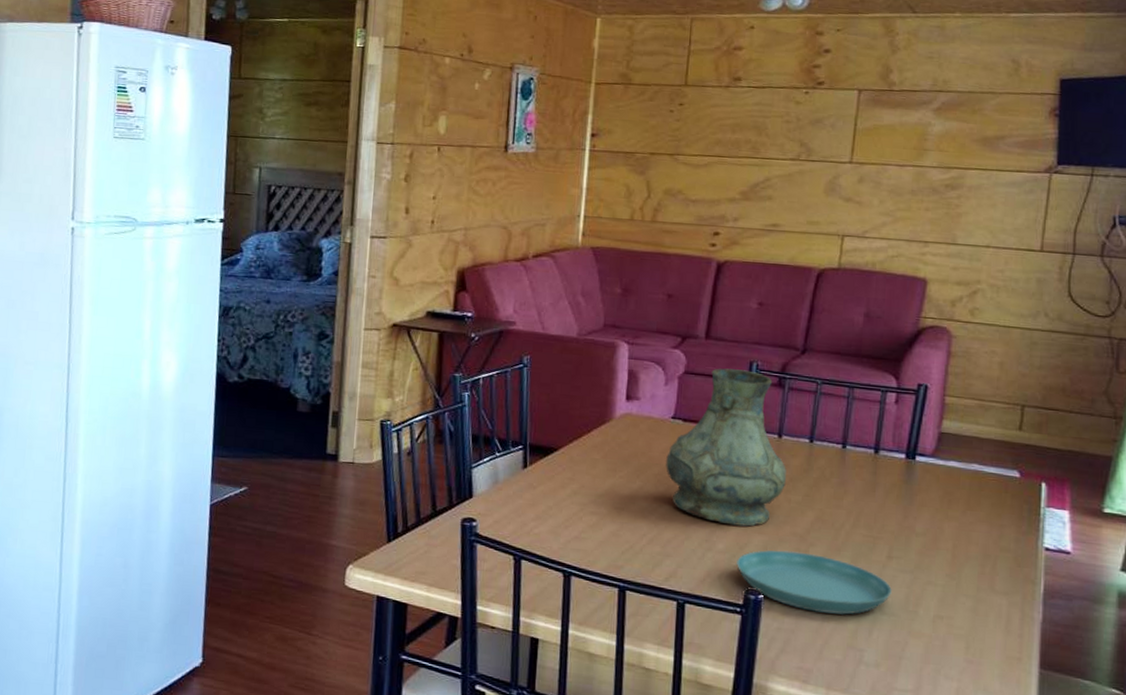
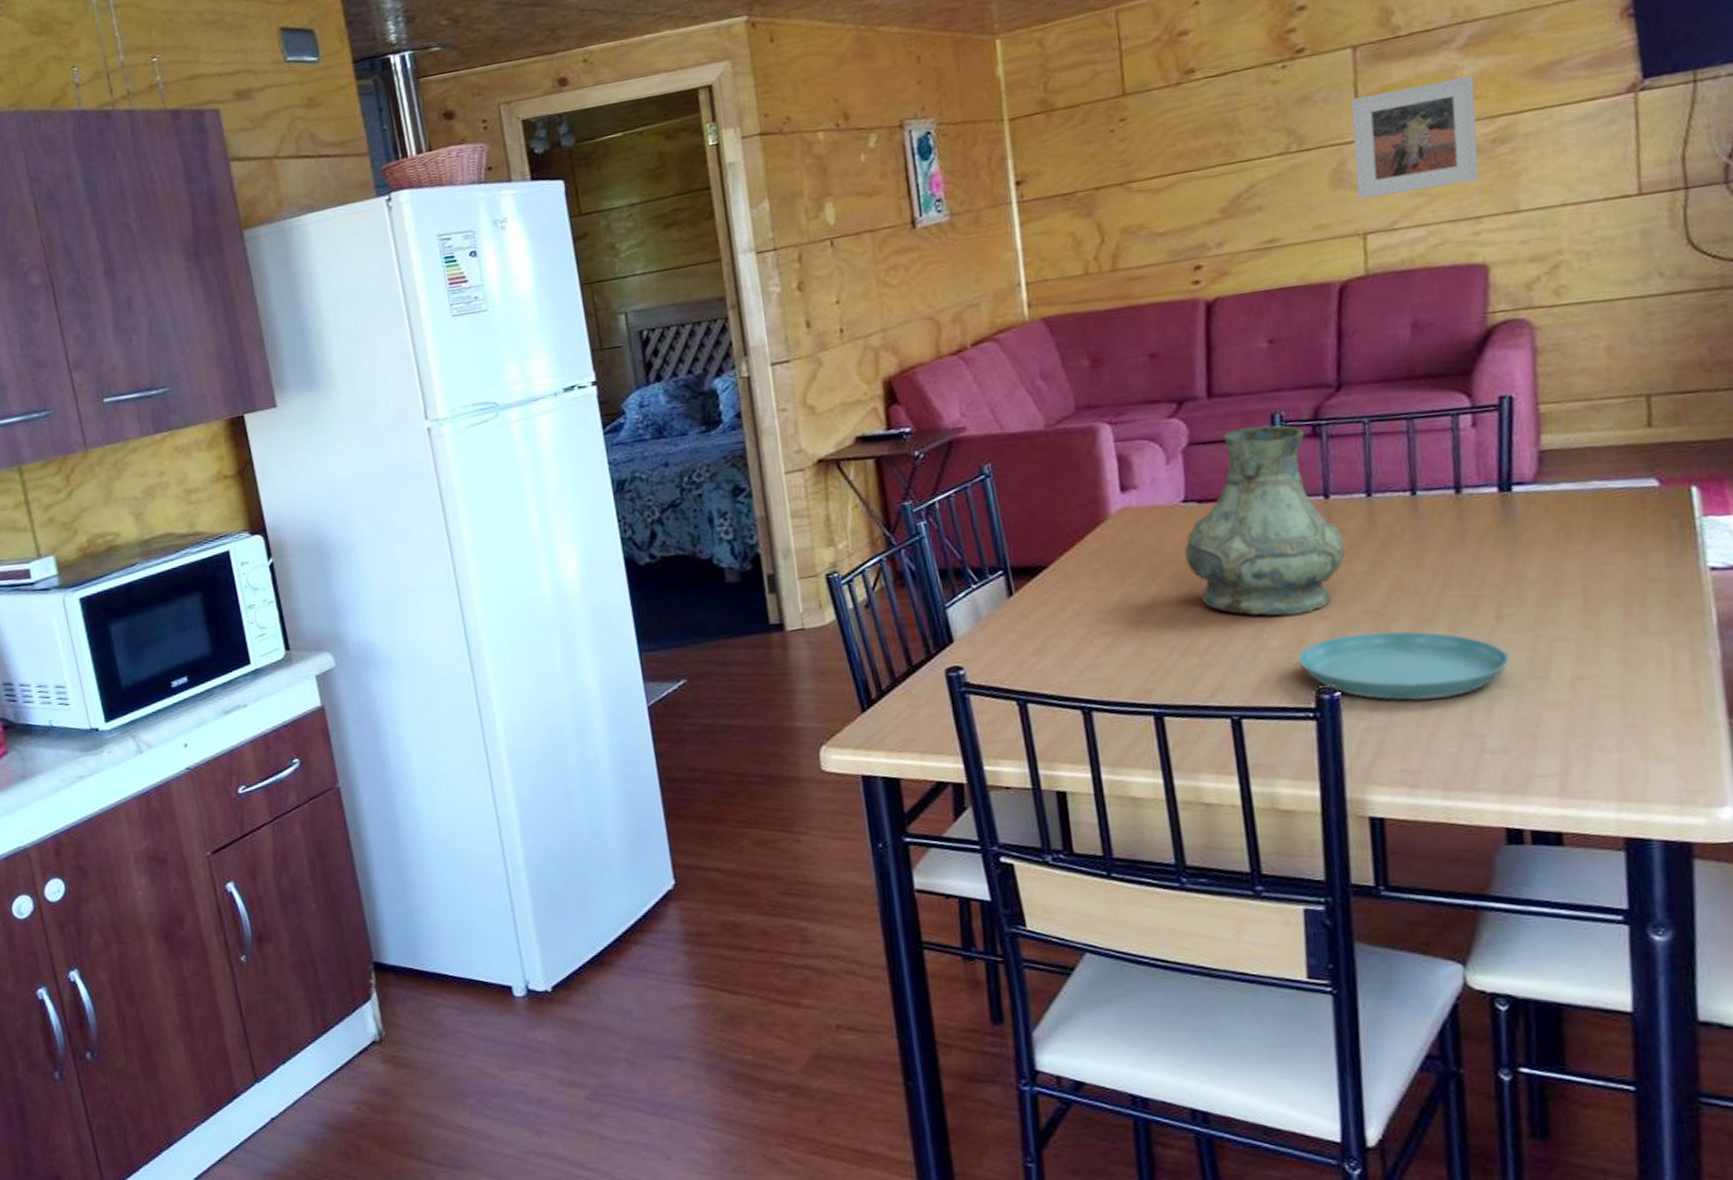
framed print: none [843,129,940,214] -> present [1351,74,1479,200]

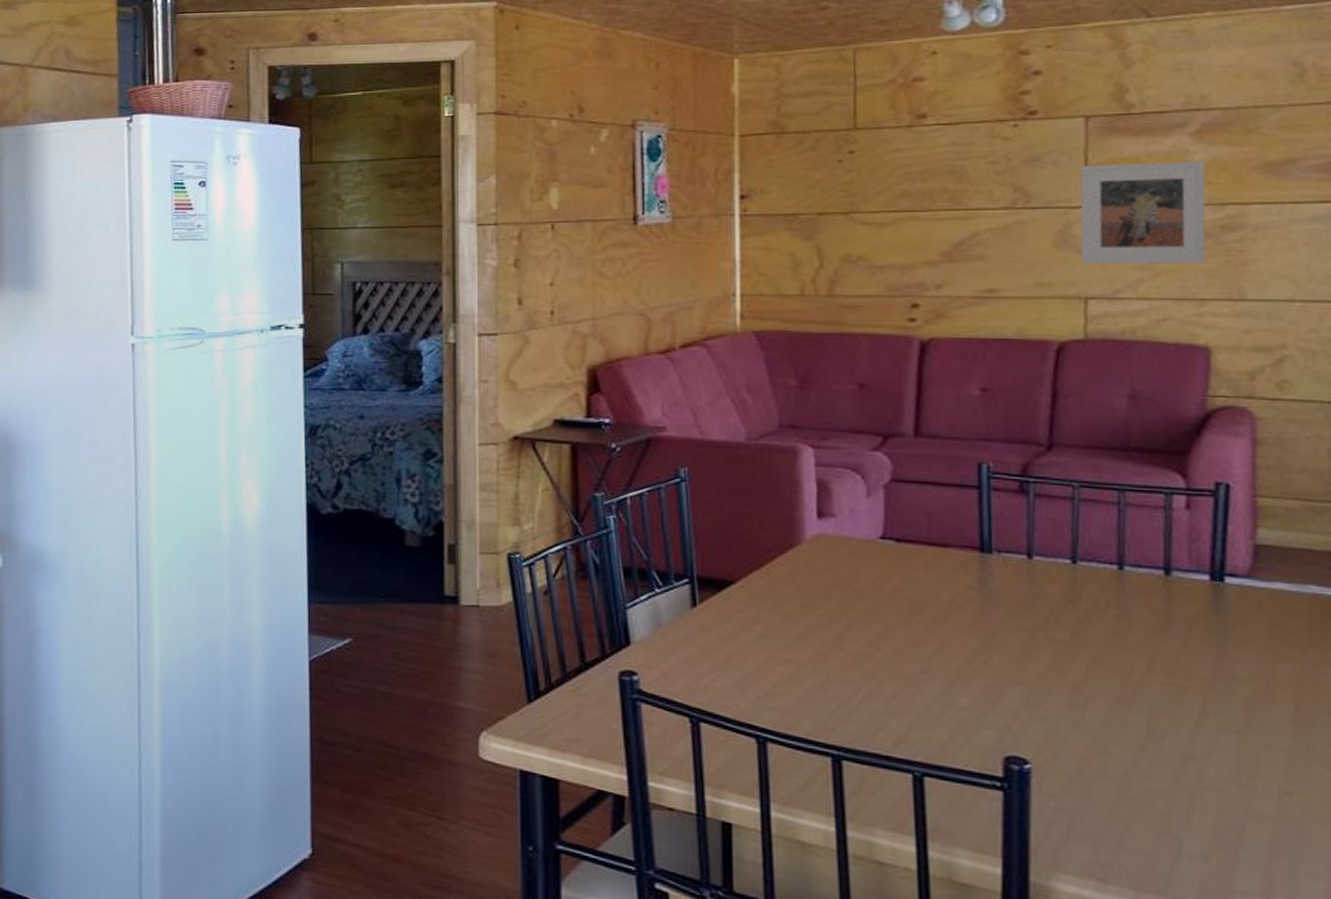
vase: present [1184,425,1345,616] -> none [878,473,1045,675]
saucer: present [1298,631,1509,701] -> none [989,705,1213,790]

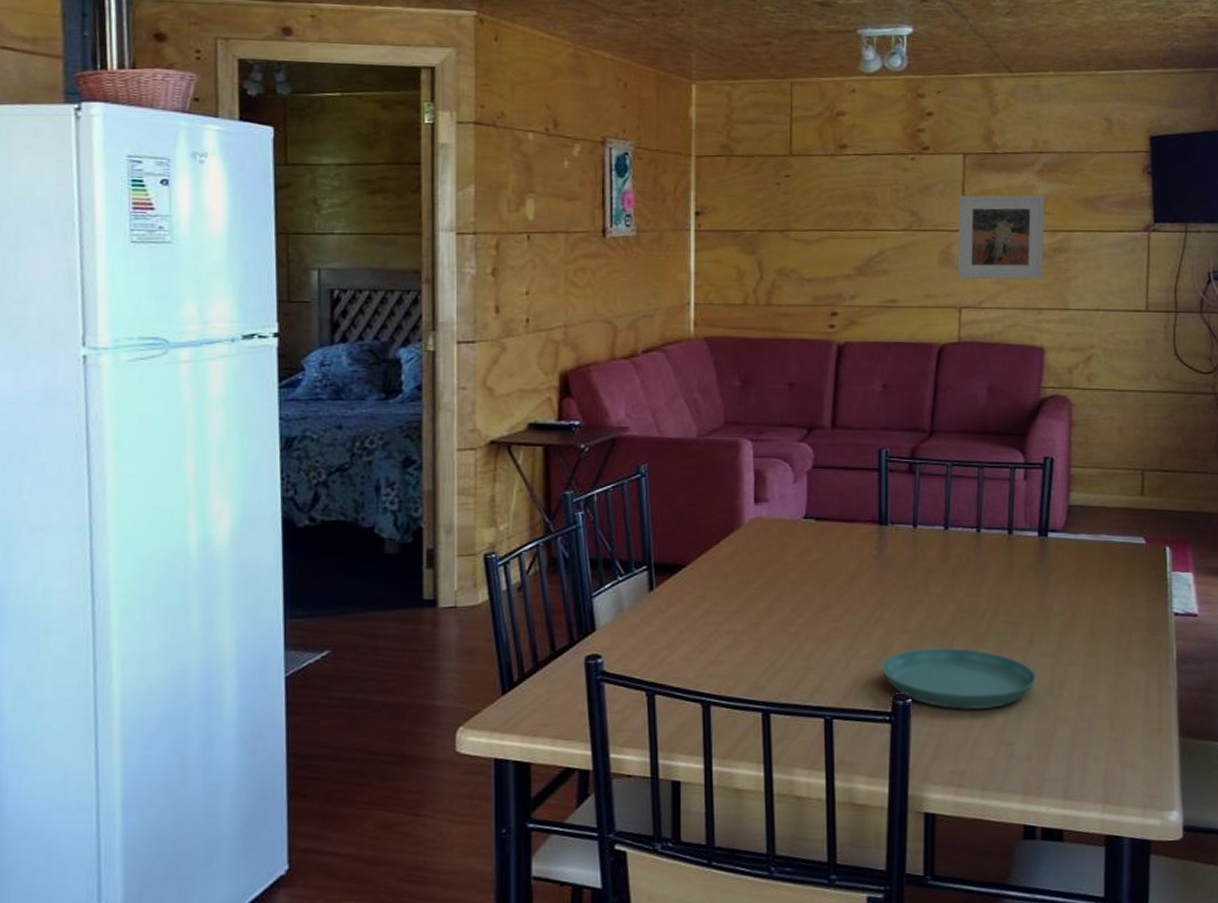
saucer: none [989,705,1213,790] -> present [882,647,1036,710]

